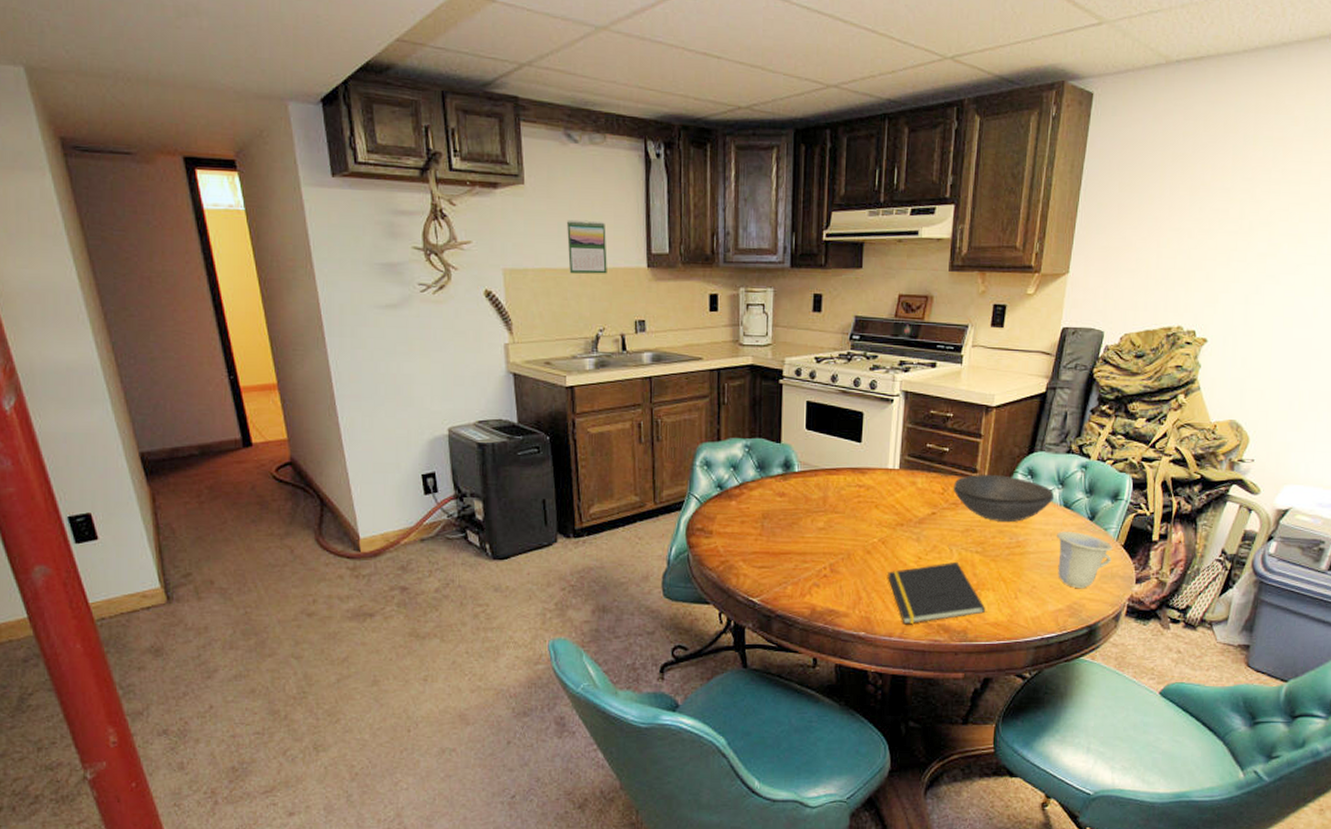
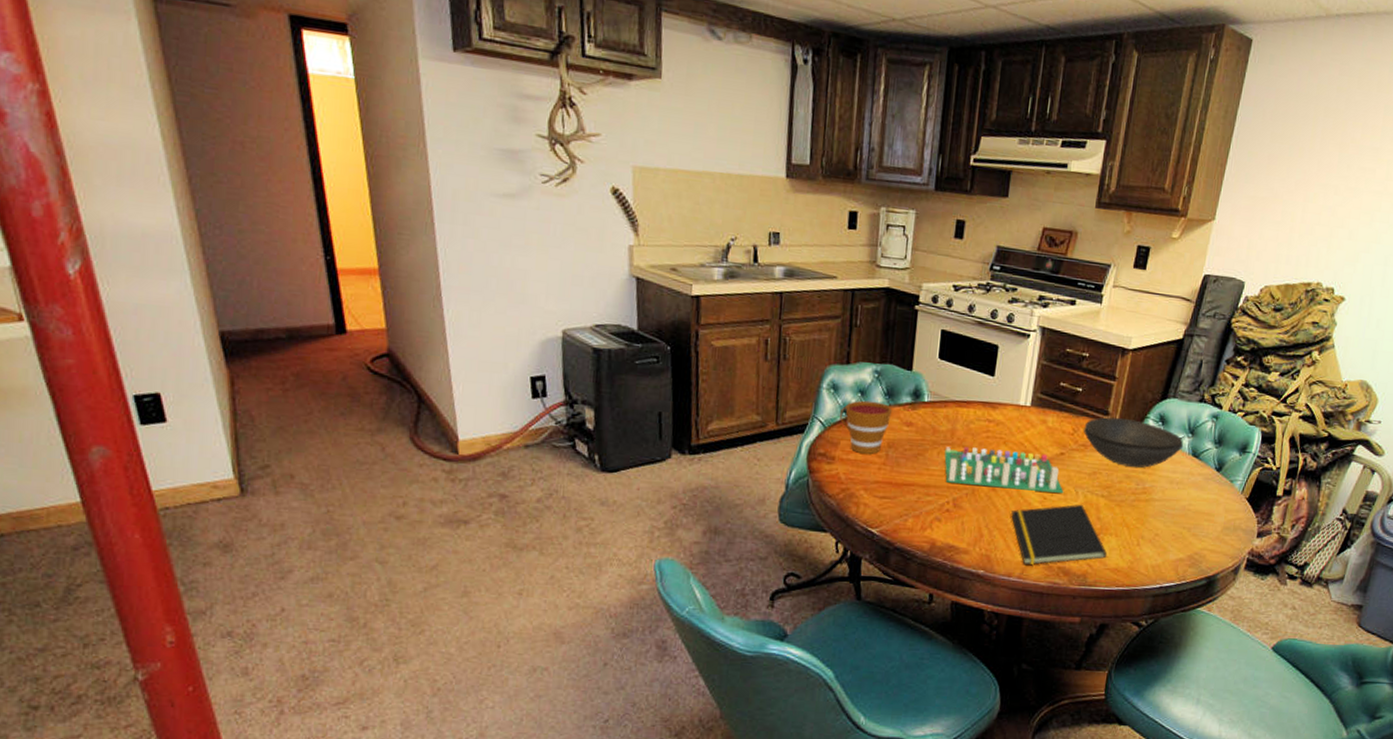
calendar: present [566,219,607,274] -> none [703,120,745,181]
cup: none [713,475,764,526] -> present [839,400,892,454]
board game: none [818,513,938,552] -> present [944,446,1064,493]
cup: present [1057,532,1113,589] -> none [1181,481,1238,540]

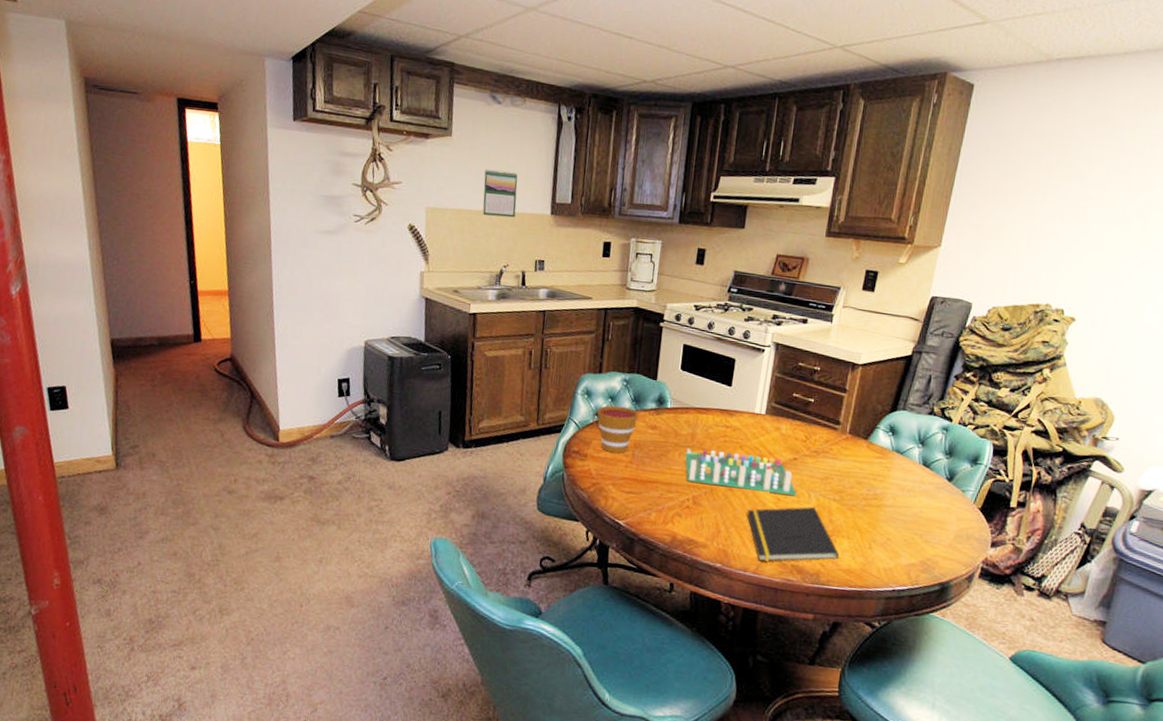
calendar: none [703,120,745,181] -> present [482,169,518,218]
bowl: present [1083,417,1183,468] -> none [816,426,914,475]

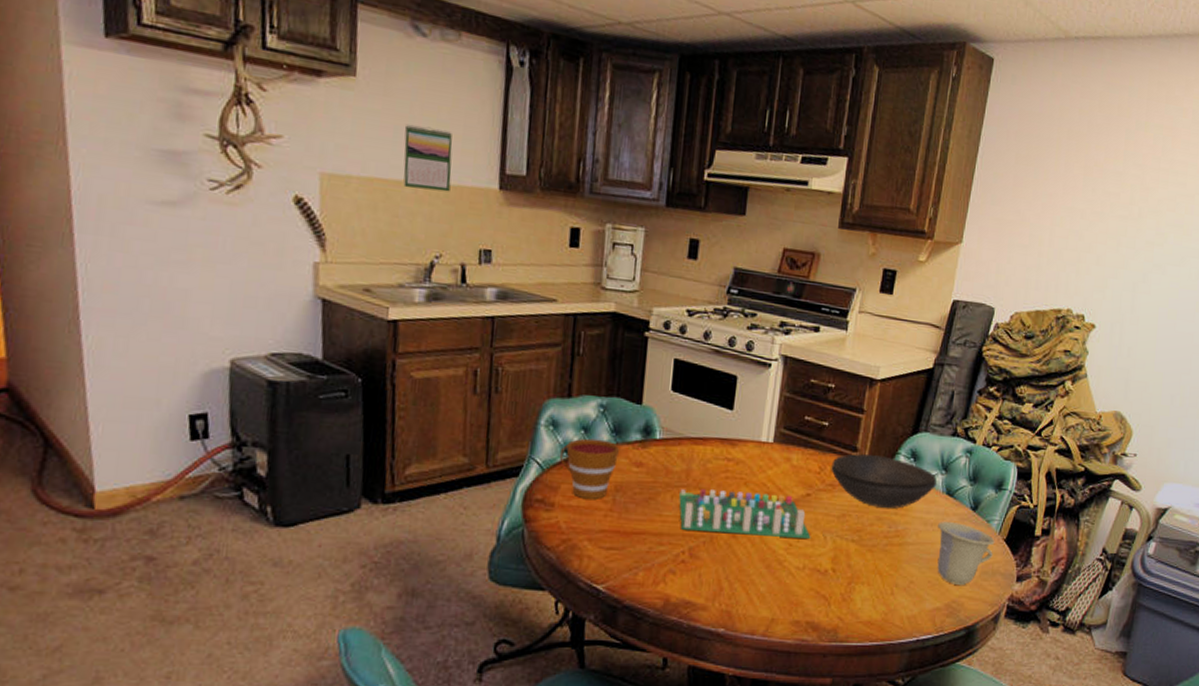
notepad: present [747,506,840,562] -> none [754,550,860,621]
bowl: none [816,426,914,475] -> present [831,454,937,509]
cup: none [913,489,970,547] -> present [937,522,995,586]

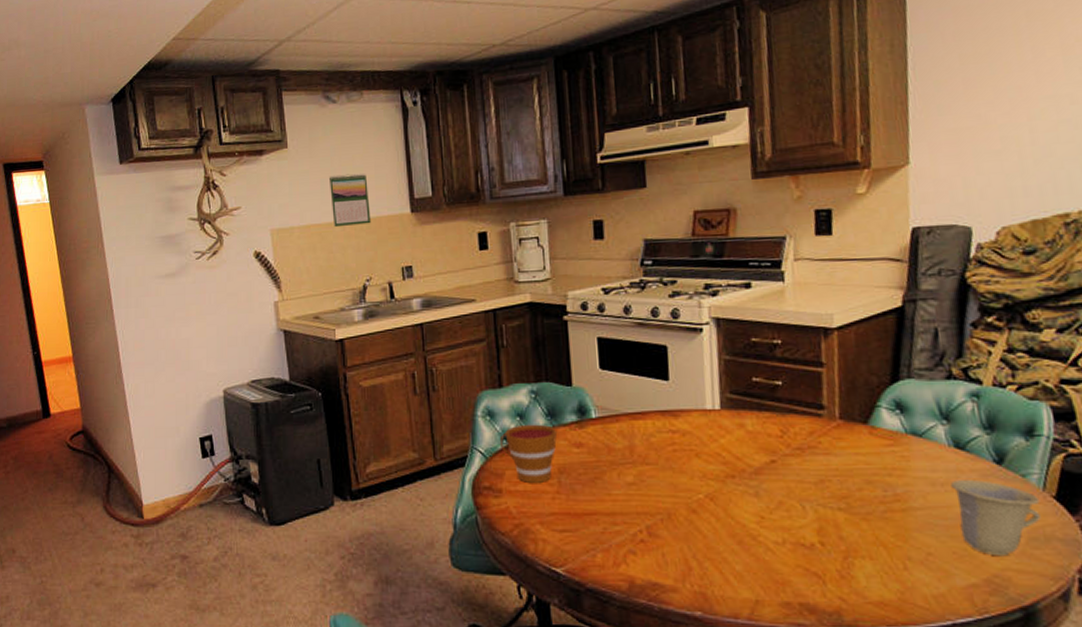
board game: present [679,489,811,539] -> none [626,463,786,509]
bowl: present [831,454,937,509] -> none [794,411,938,471]

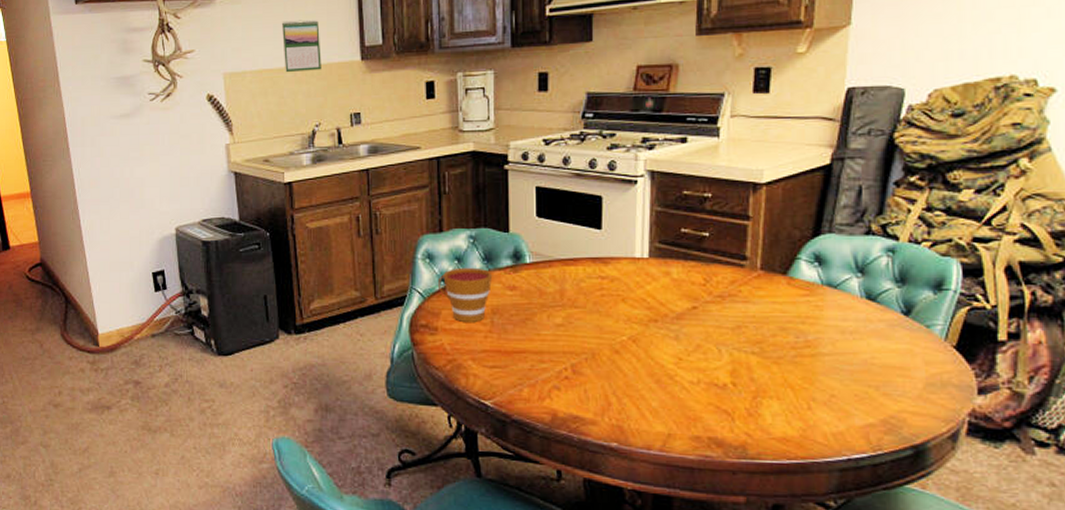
cup: present [951,480,1041,557] -> none [859,329,941,400]

